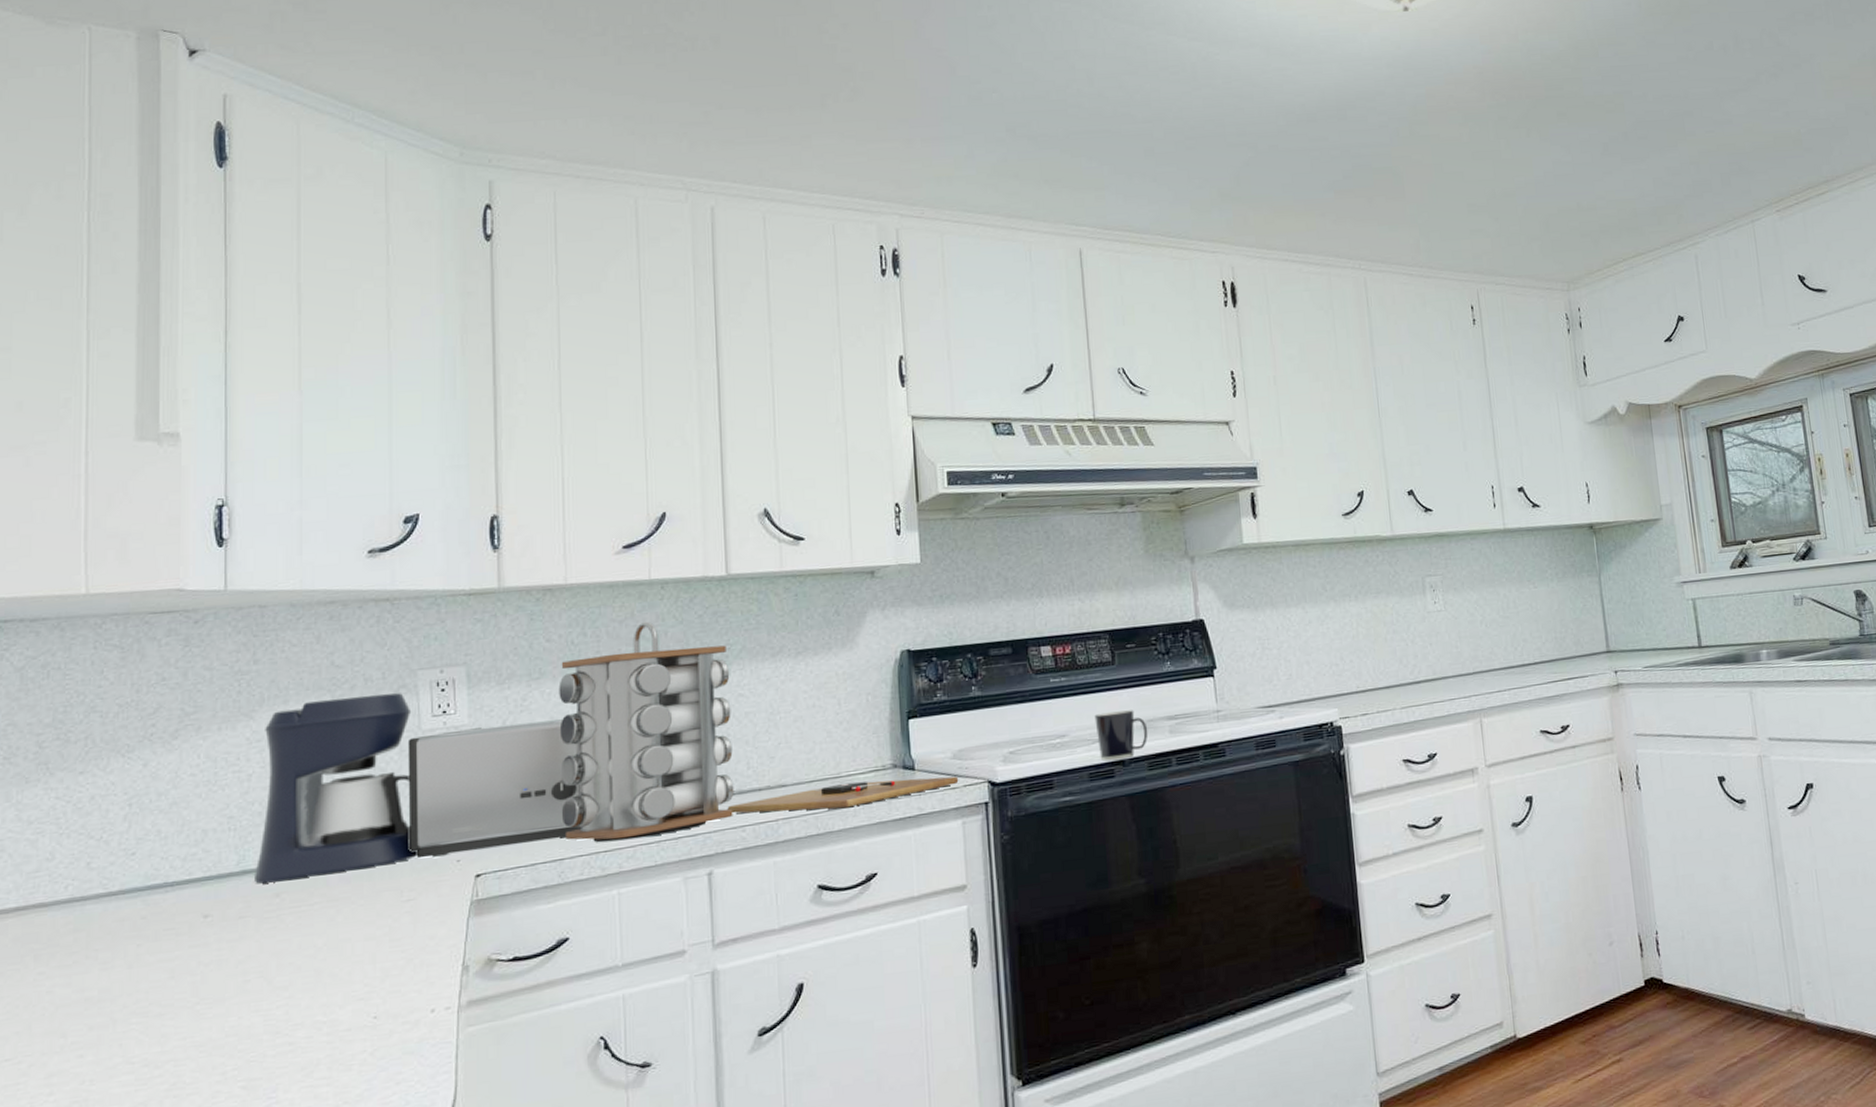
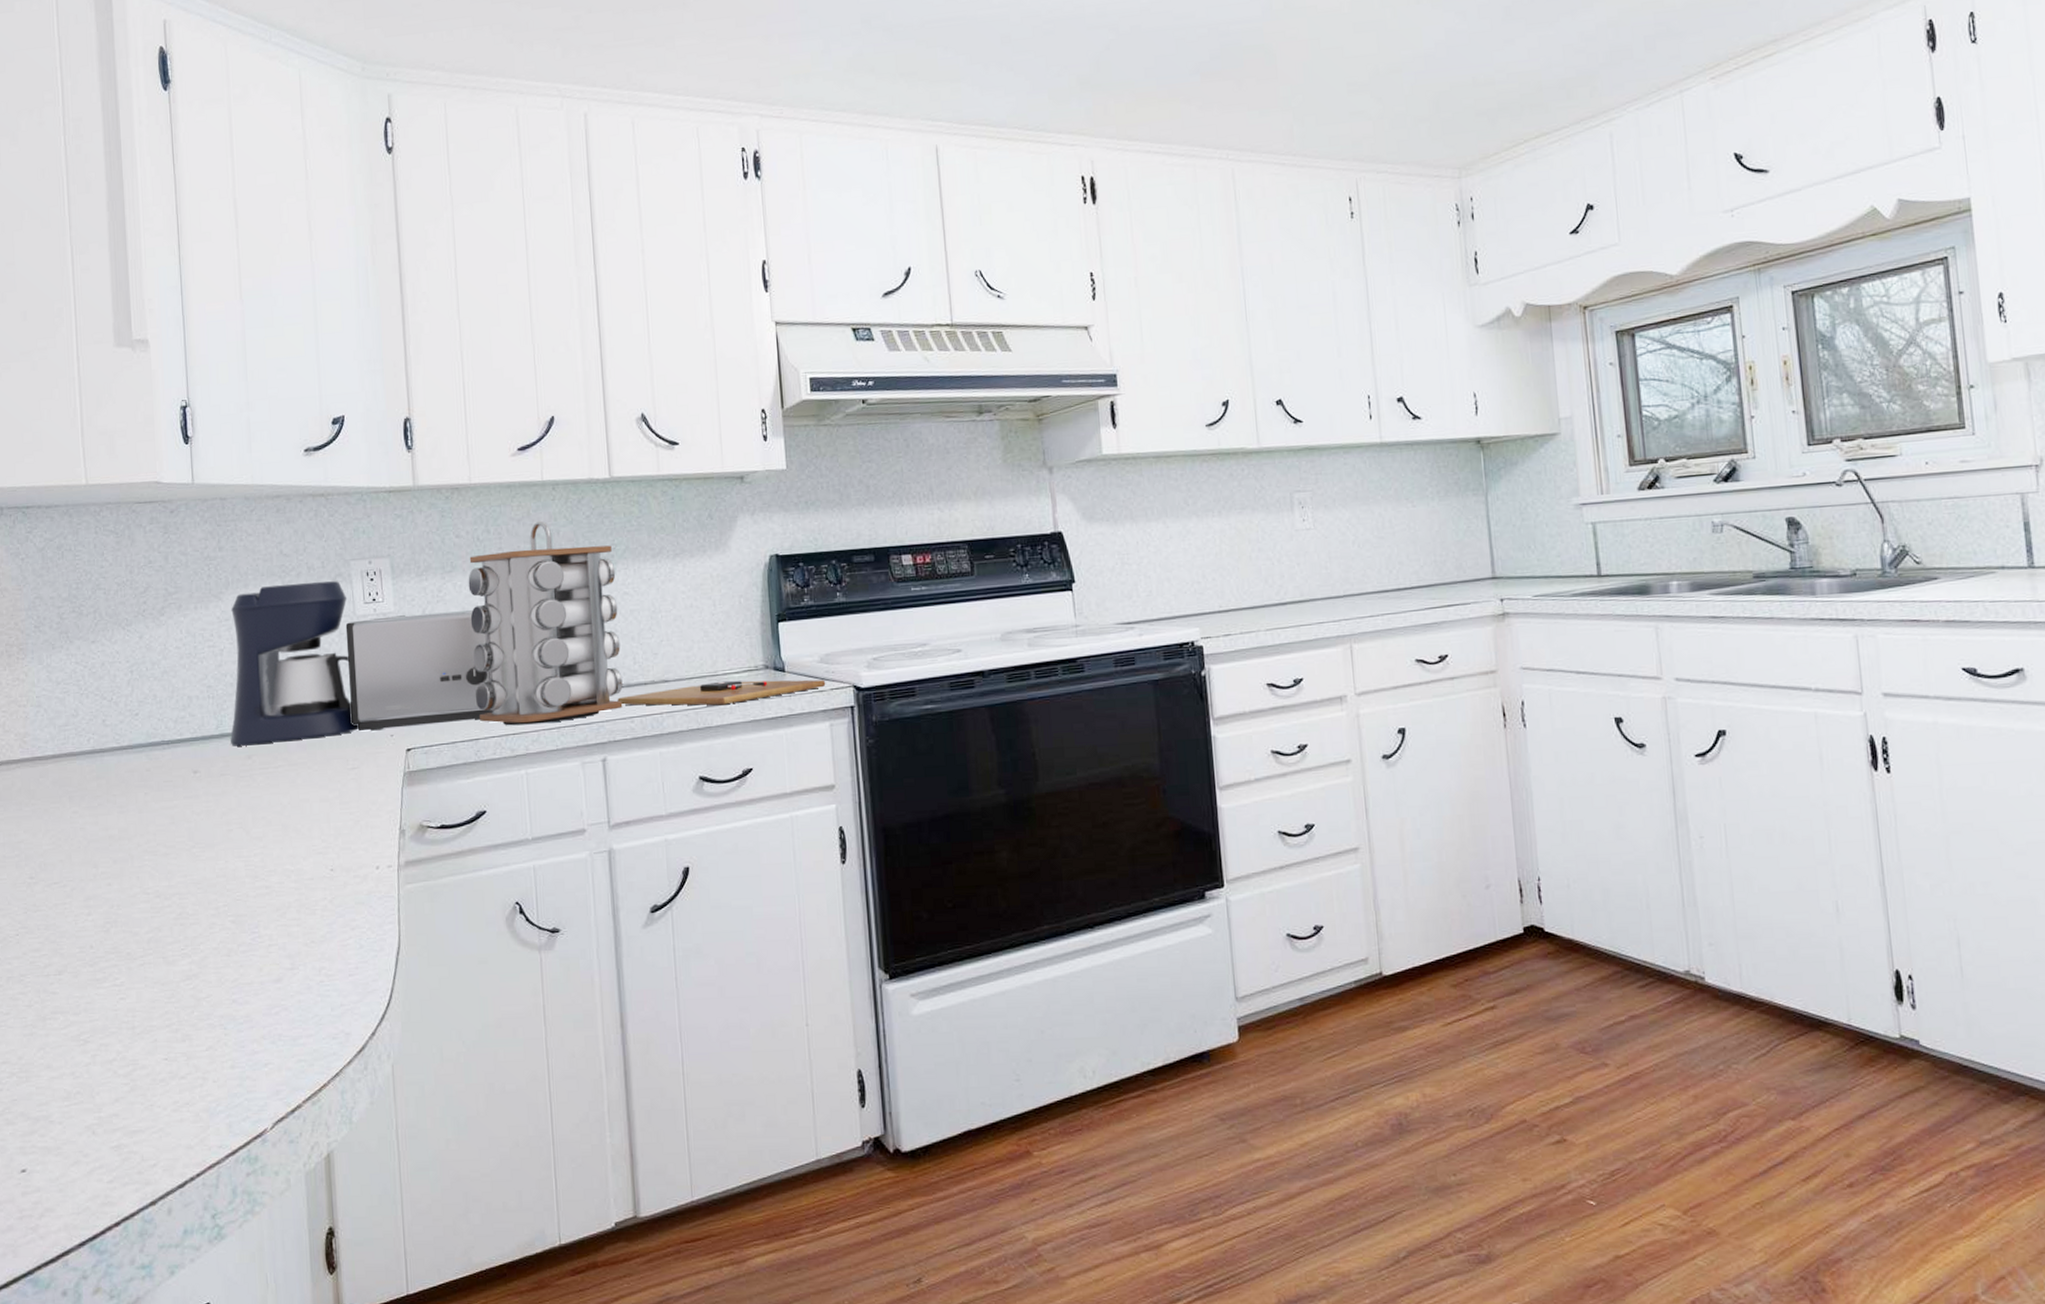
mug: present [1094,710,1148,762] -> none [954,621,1007,672]

